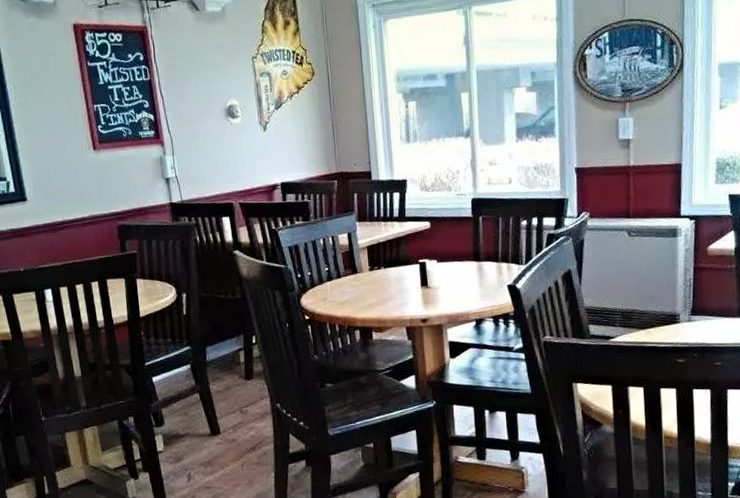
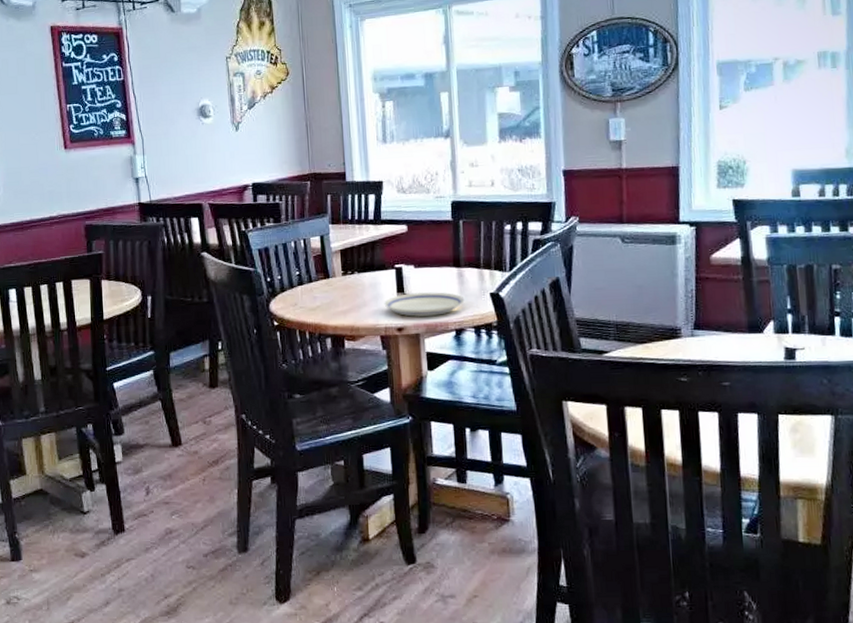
plate: none [409,285,484,309] -> present [384,291,465,318]

